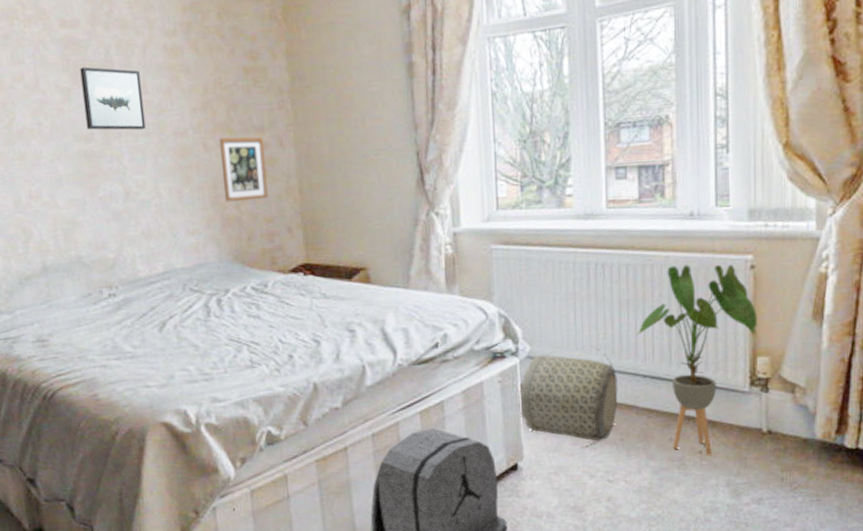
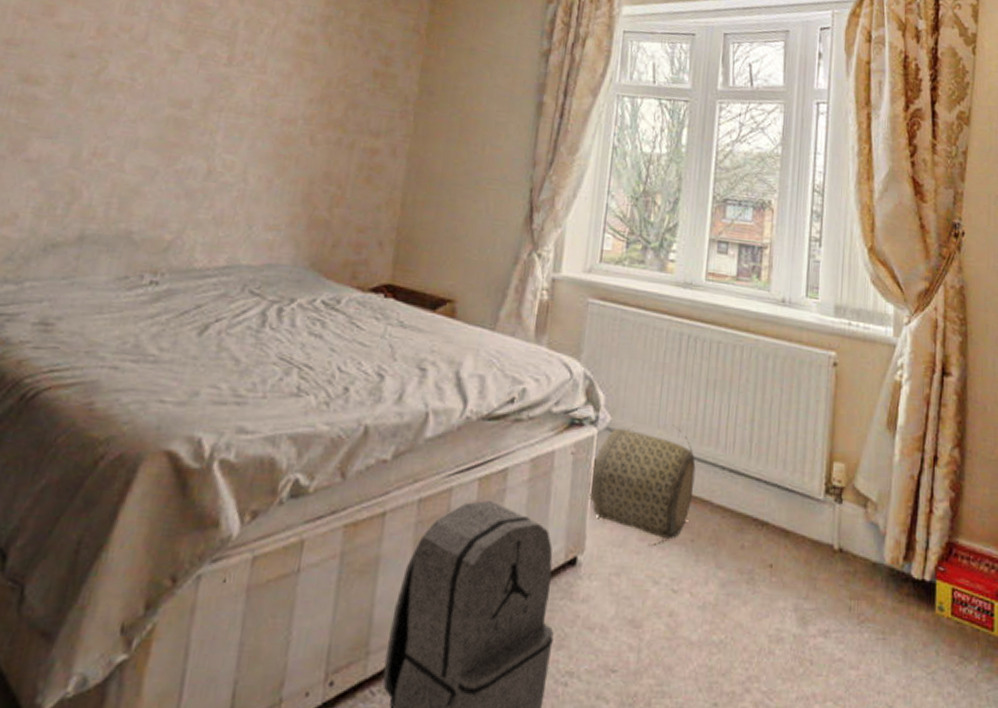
wall art: present [80,66,146,131] -> none [186,33,263,109]
picture frame: present [219,136,268,202] -> none [318,134,376,207]
house plant: present [637,264,760,456] -> none [721,350,837,572]

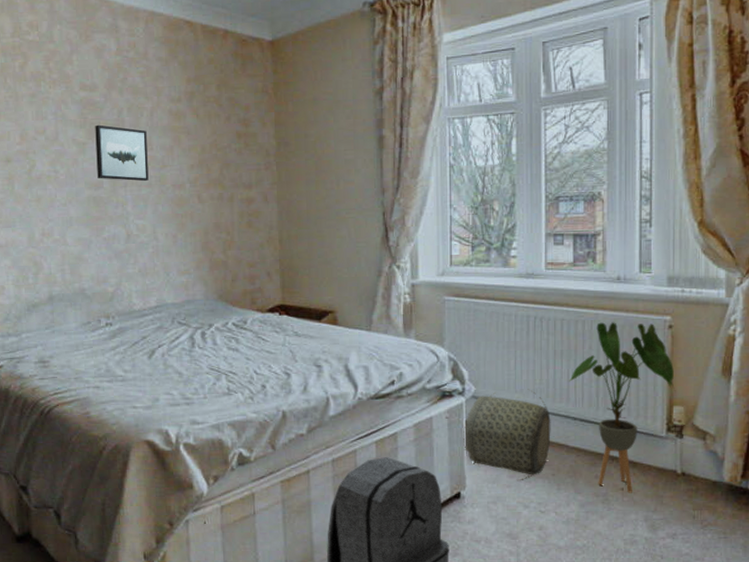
wall art: none [186,33,263,109] -> present [95,124,149,182]
house plant: none [721,350,837,572] -> present [569,322,676,493]

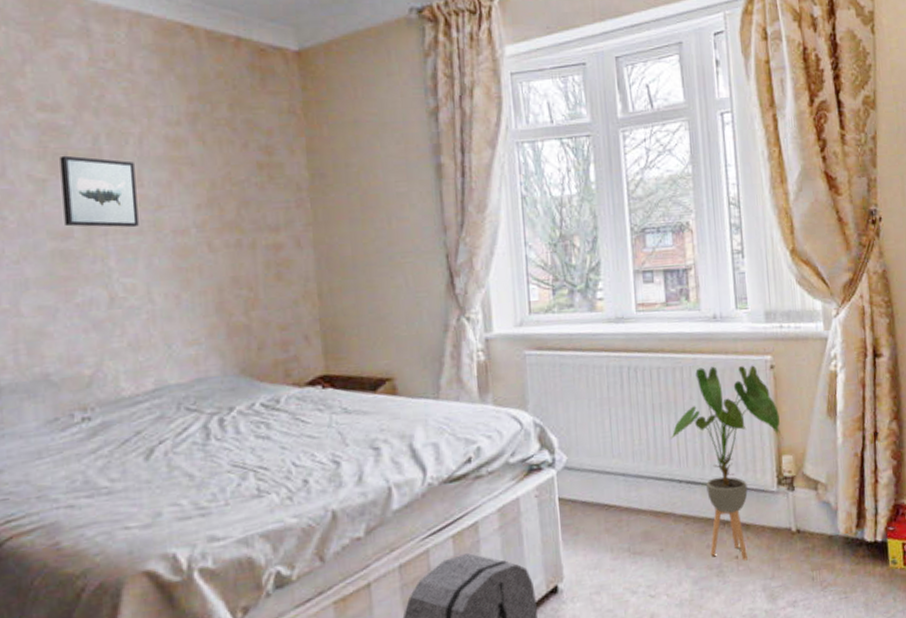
basket: present [463,389,551,480] -> none [556,452,656,562]

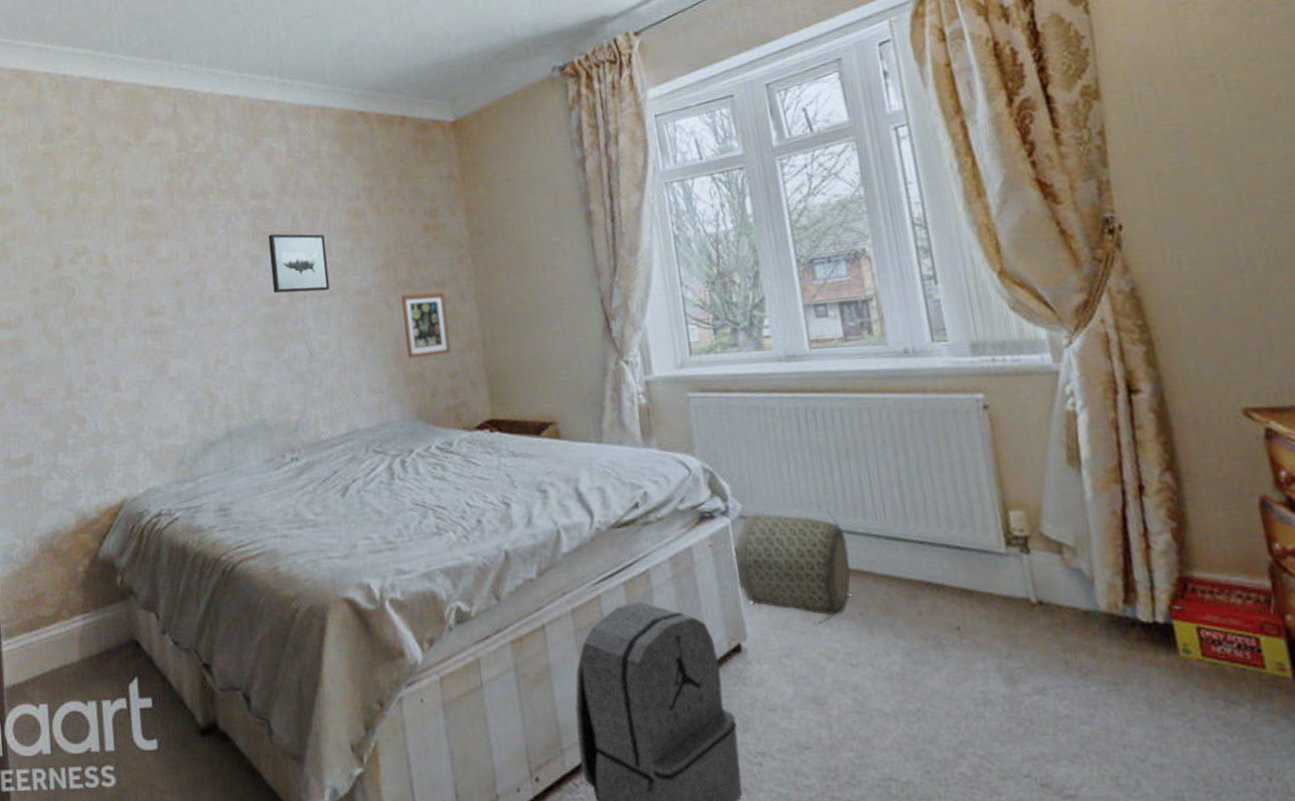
picture frame: none [226,236,283,308] -> present [401,292,451,359]
basket: none [556,452,656,562] -> present [734,501,851,624]
house plant: present [671,365,783,561] -> none [862,405,1009,634]

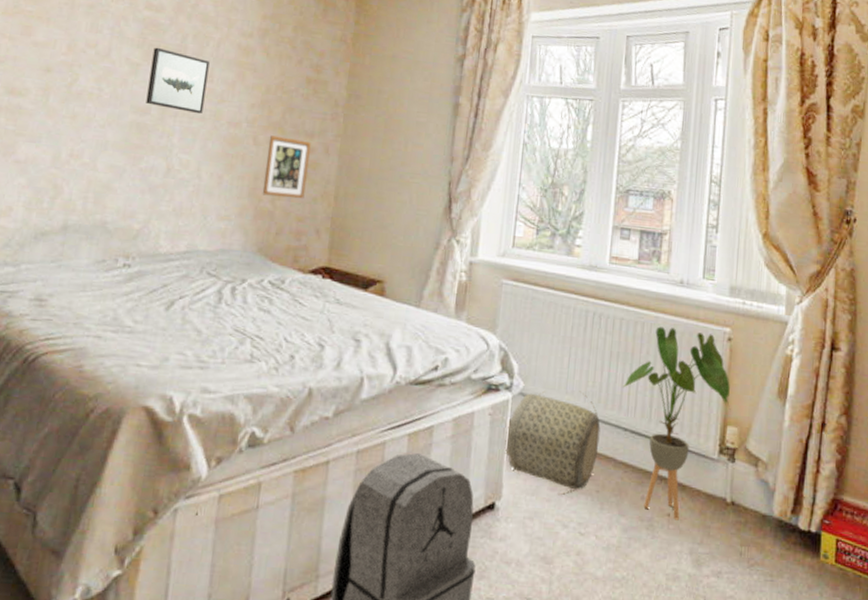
house plant: none [862,405,1009,634] -> present [623,326,731,521]

